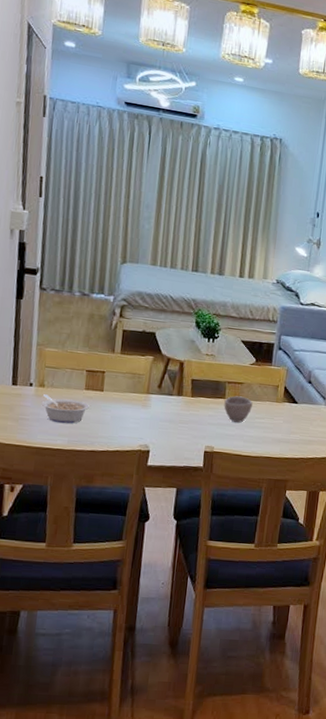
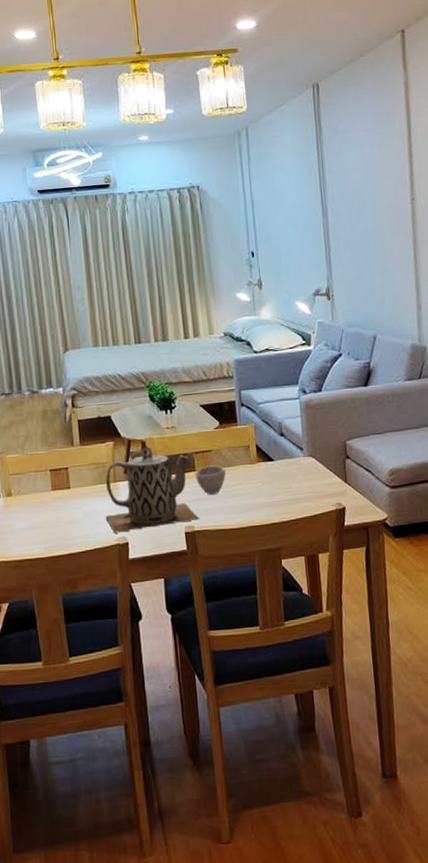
legume: present [41,394,89,424] -> none [12,503,59,531]
teapot: none [132,367,221,442] -> present [105,446,199,533]

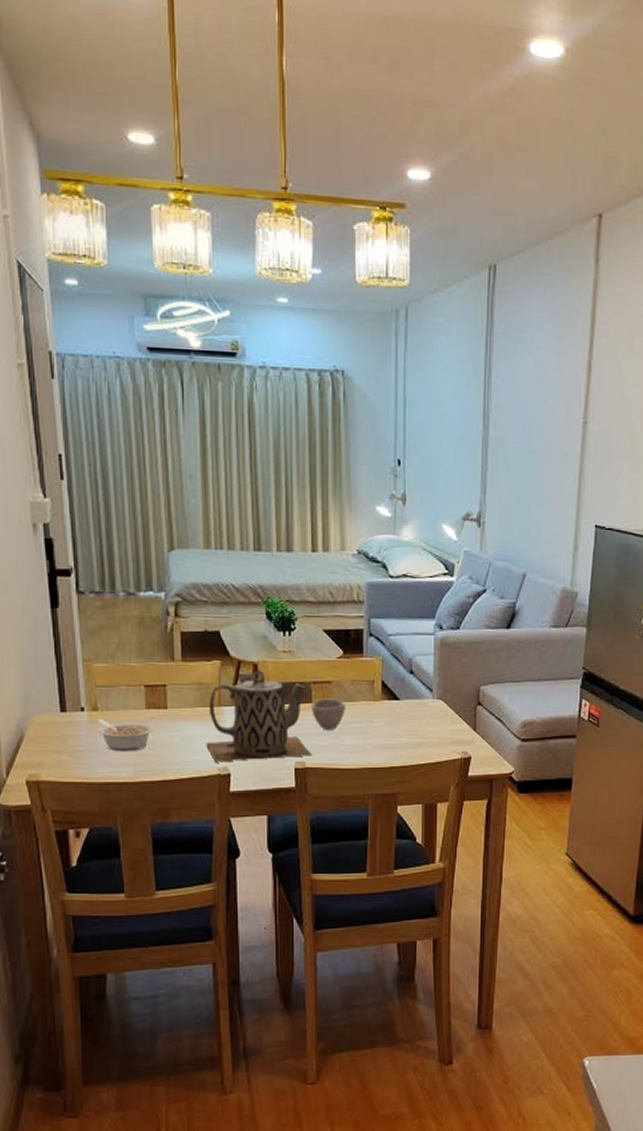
legume: none [12,503,59,531] -> present [97,719,153,752]

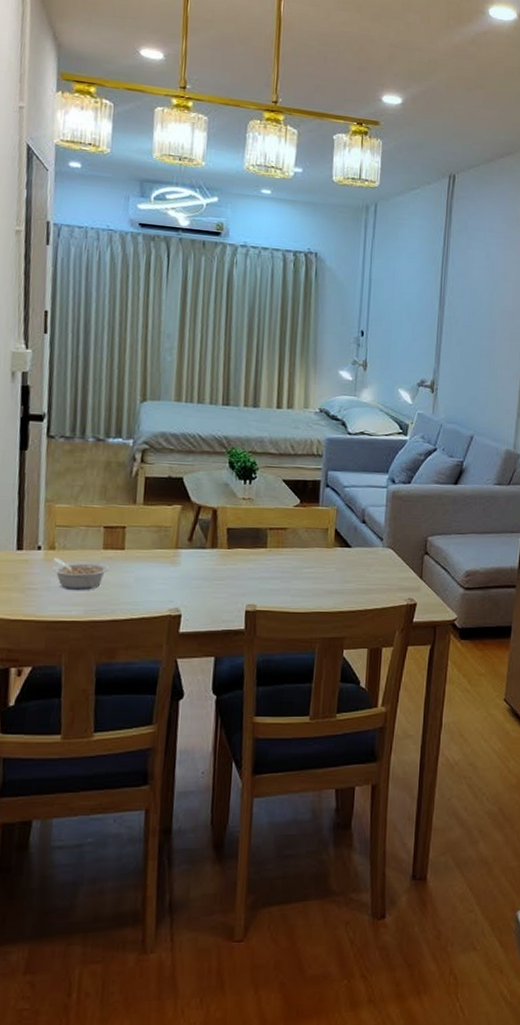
teapot: present [206,670,311,763] -> none [159,515,263,604]
cup: present [311,698,345,730] -> none [266,543,299,575]

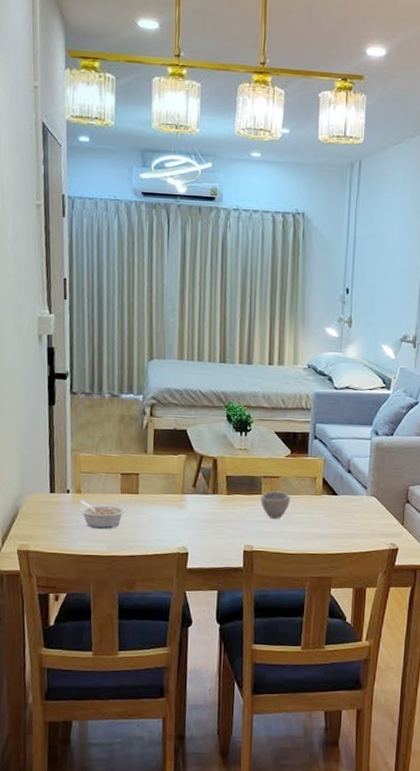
cup: none [266,543,299,575] -> present [261,490,290,519]

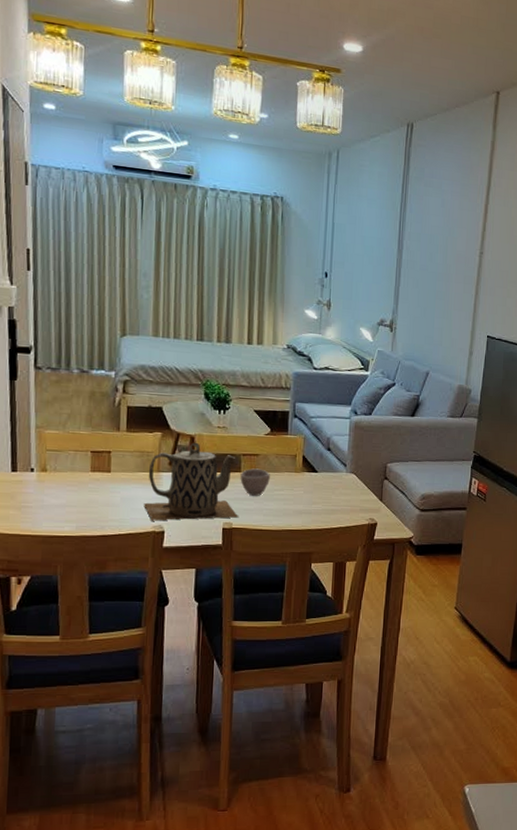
legume: present [79,500,126,530] -> none [44,479,97,509]
teapot: none [169,464,259,543] -> present [144,442,238,521]

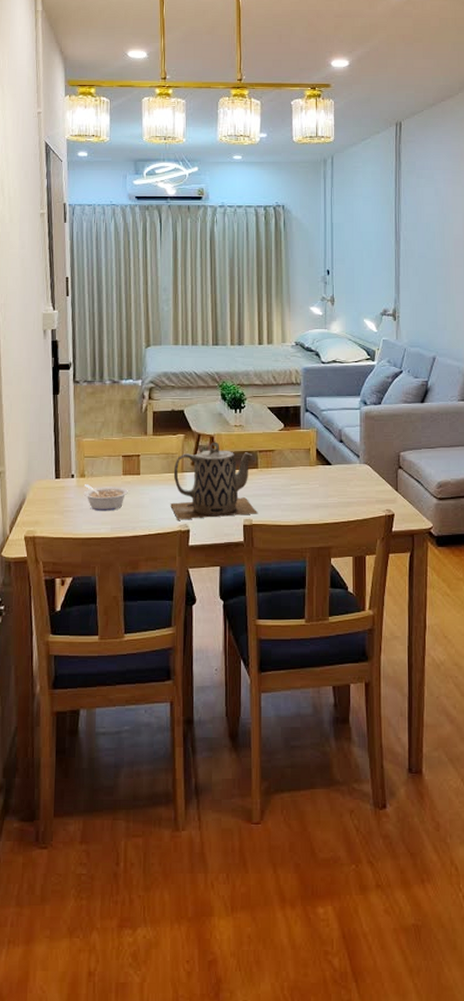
legume: none [44,479,97,509] -> present [83,484,128,512]
cup: present [240,468,270,496] -> none [258,464,286,491]

